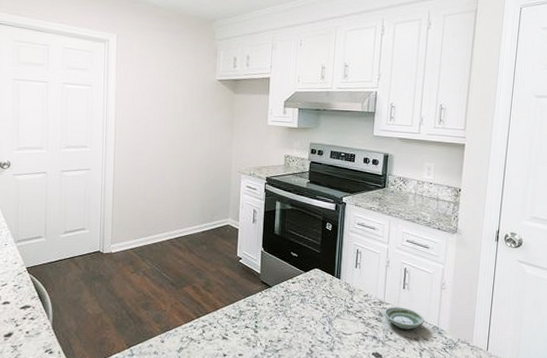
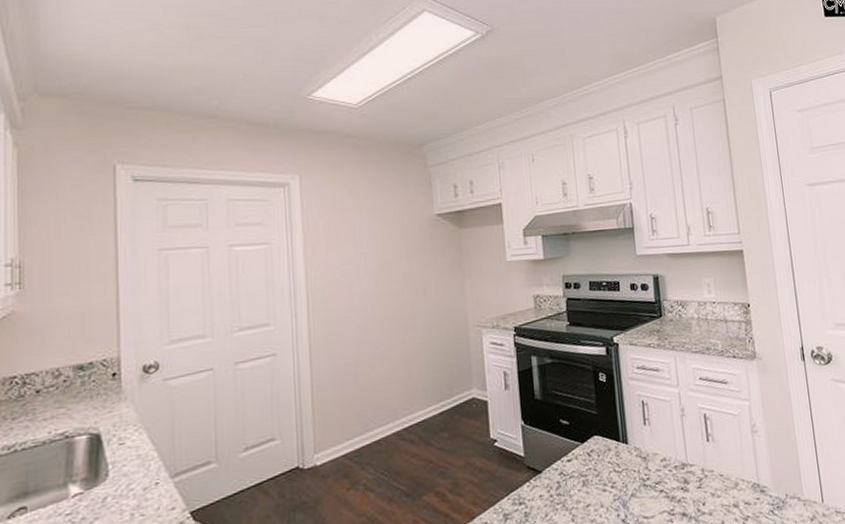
saucer: present [384,307,424,330] -> none [689,466,741,496]

